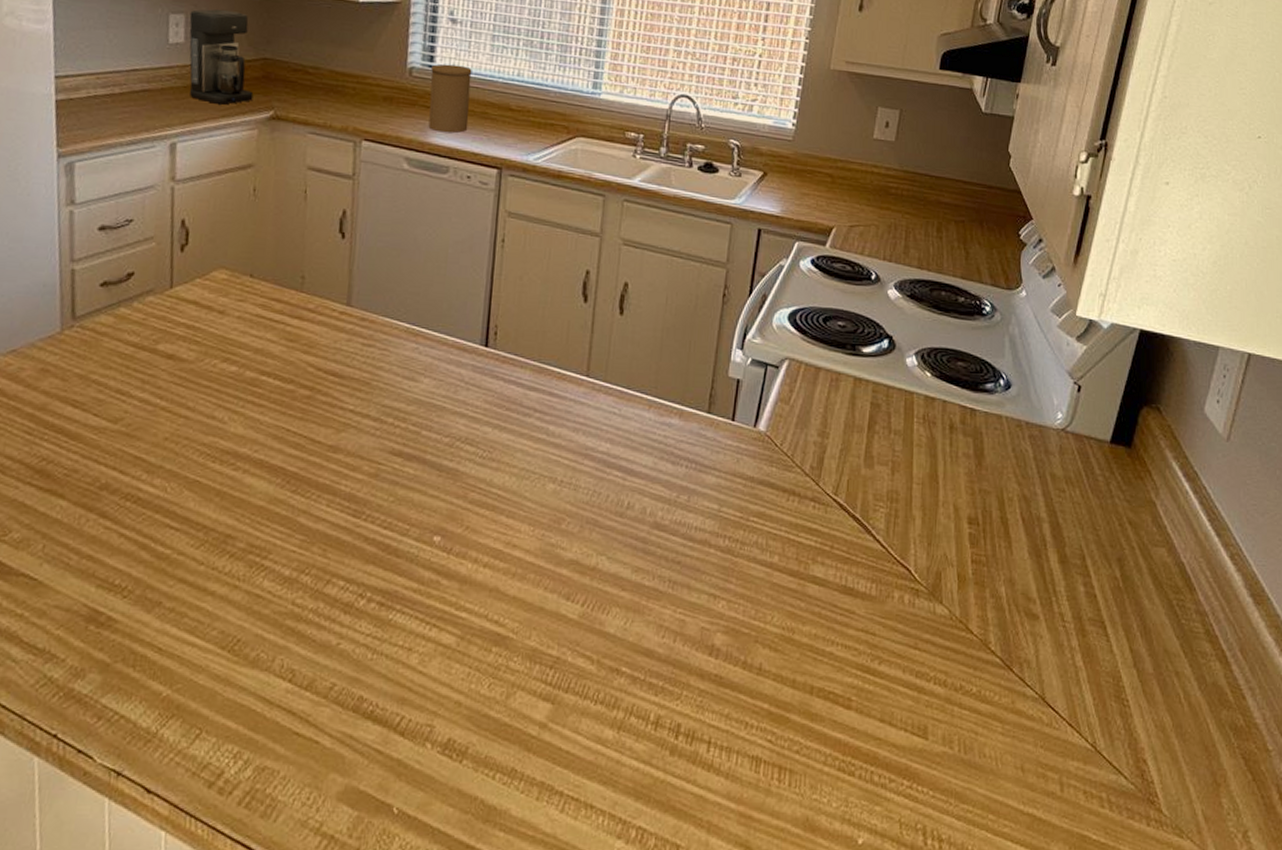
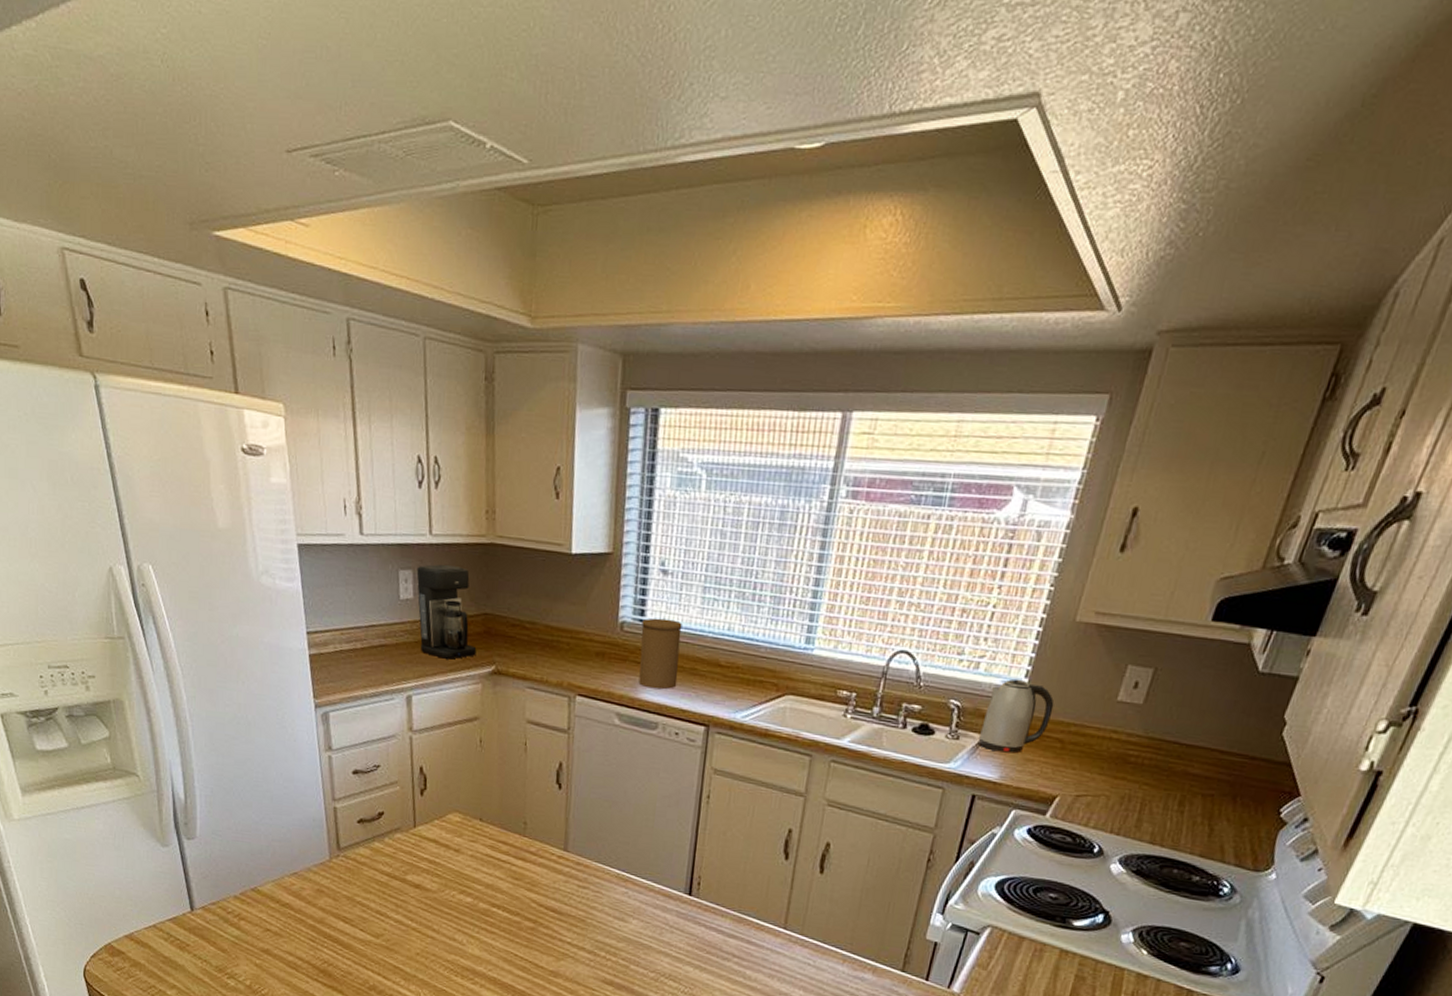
kettle: none [758,120,821,189] -> present [977,678,1054,754]

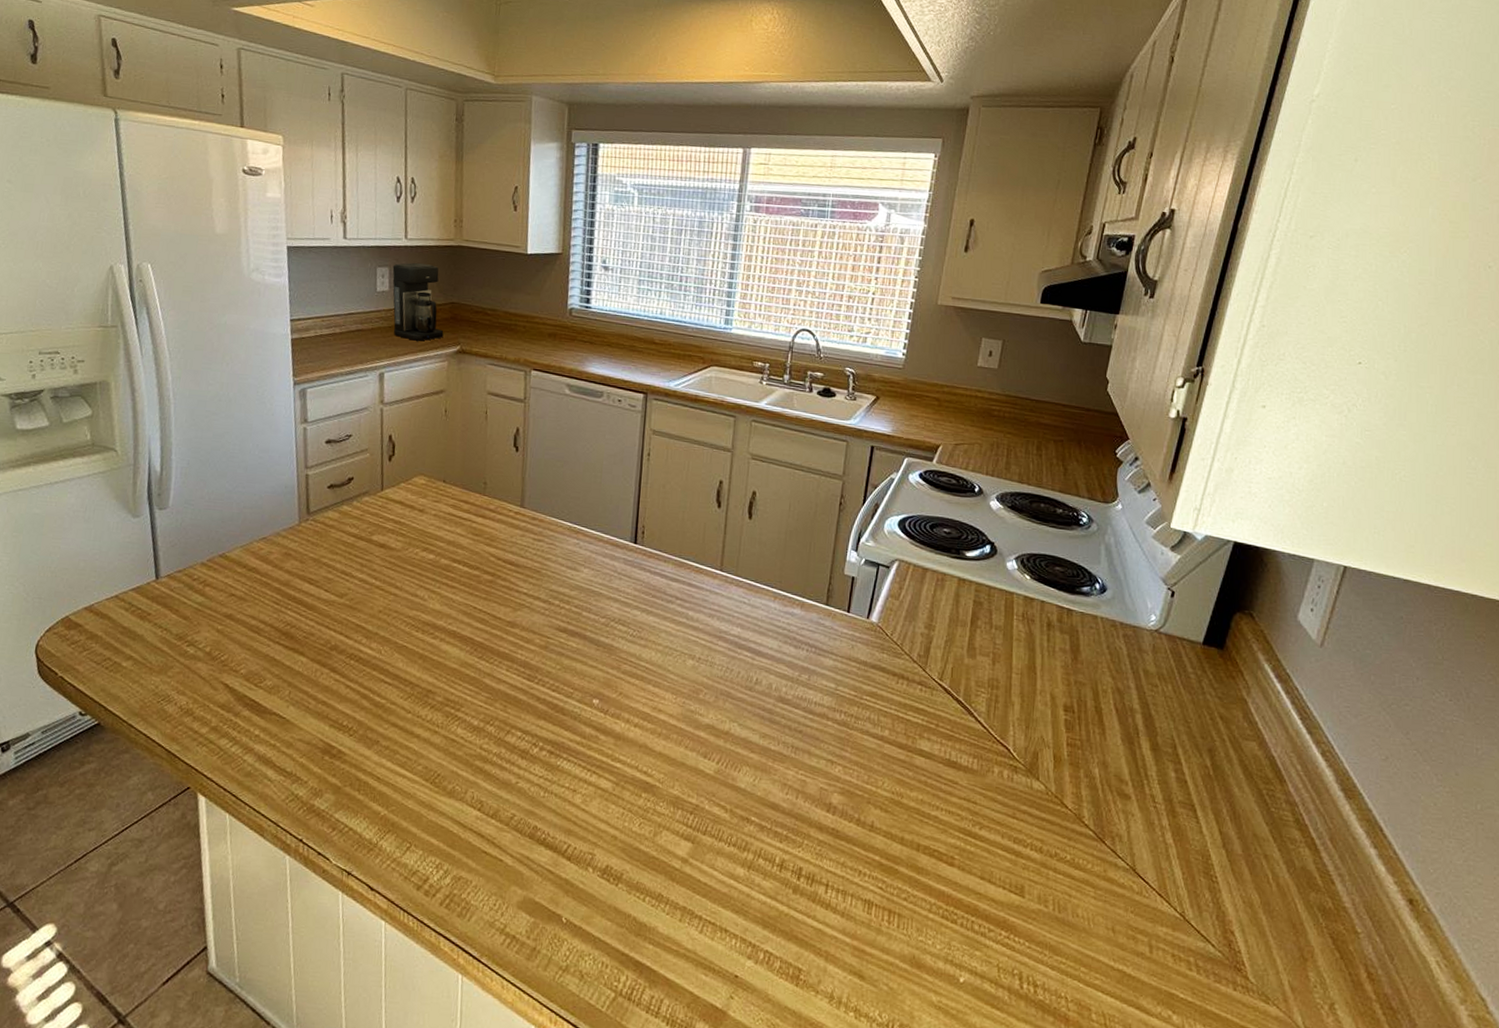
canister: present [638,618,682,690] -> none [586,305,622,364]
kettle: present [977,678,1054,754] -> none [871,350,929,411]

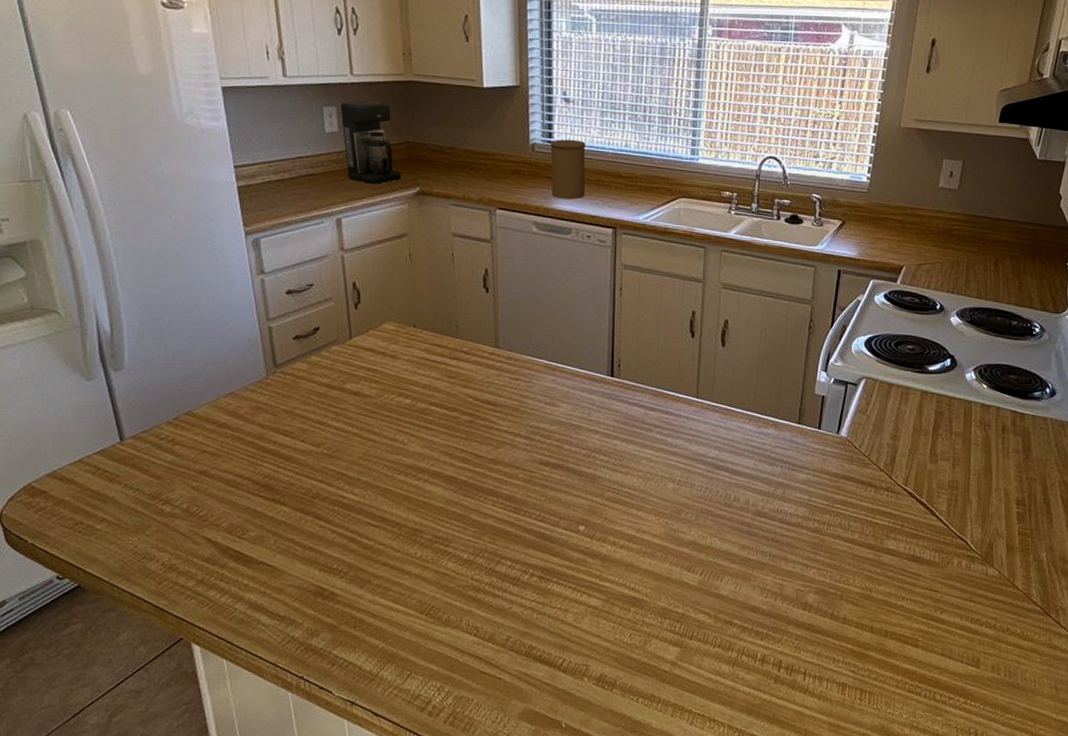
canister: none [586,305,622,364] -> present [550,139,586,200]

